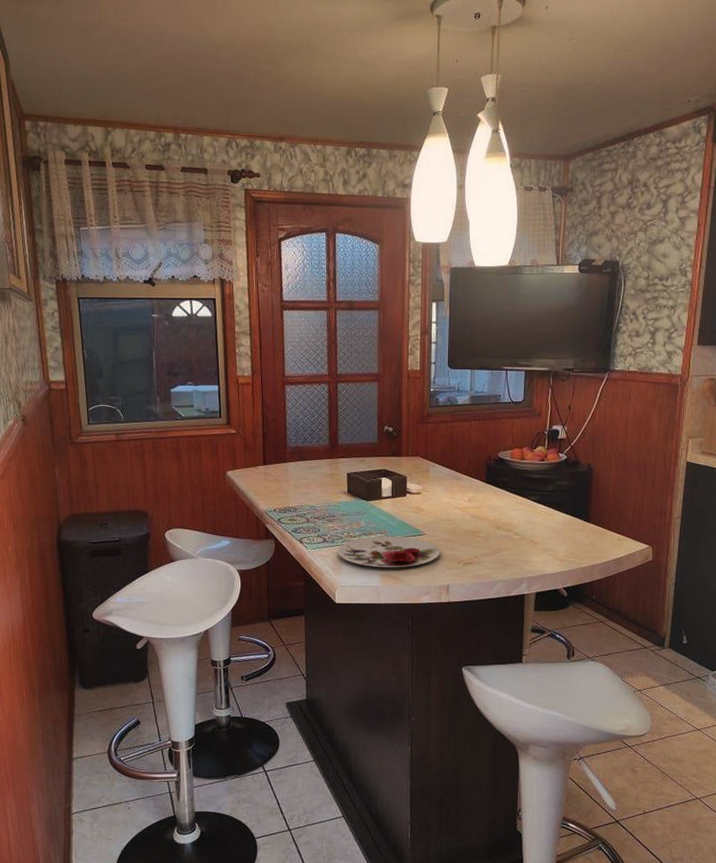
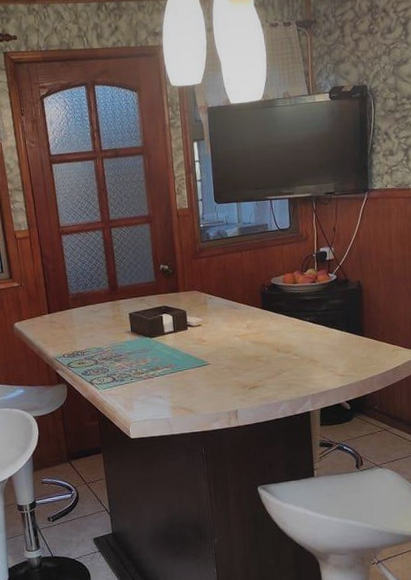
plate: present [337,536,440,568] -> none [127,368,226,401]

